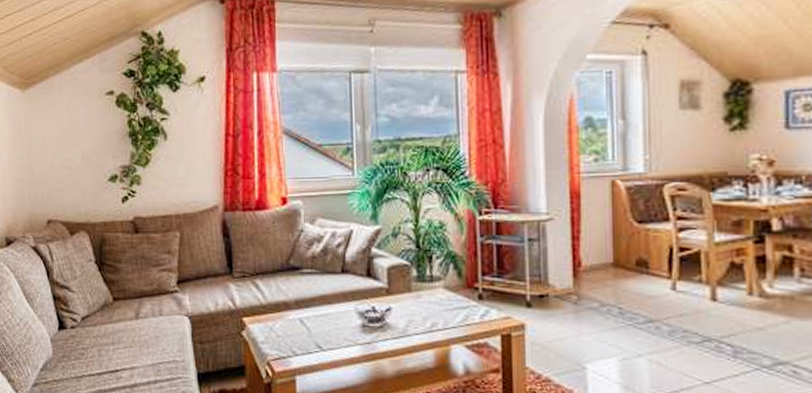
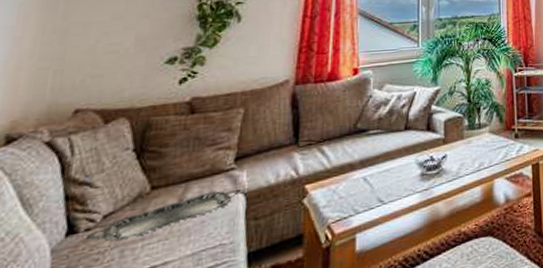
serving tray: none [72,310,187,342] -> present [85,188,242,242]

